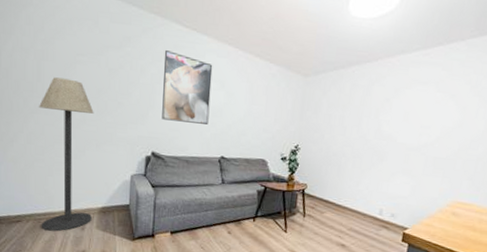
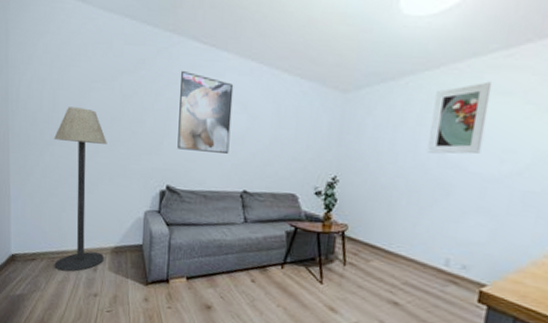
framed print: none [368,73,415,129] -> present [427,81,493,155]

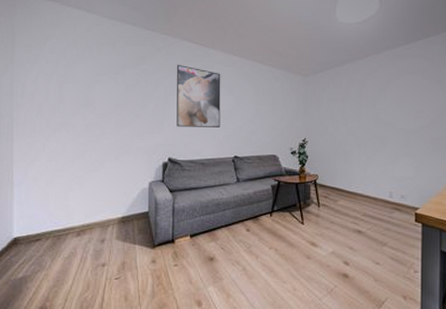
floor lamp: present [54,107,107,272] -> none [60,97,113,247]
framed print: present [427,81,493,155] -> none [367,65,402,116]

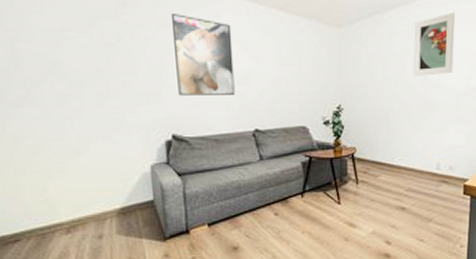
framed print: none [367,65,402,116] -> present [413,12,456,76]

